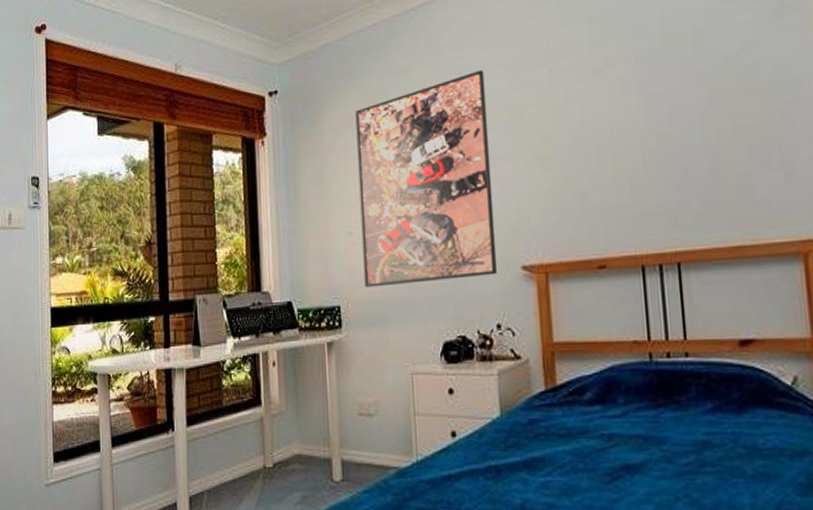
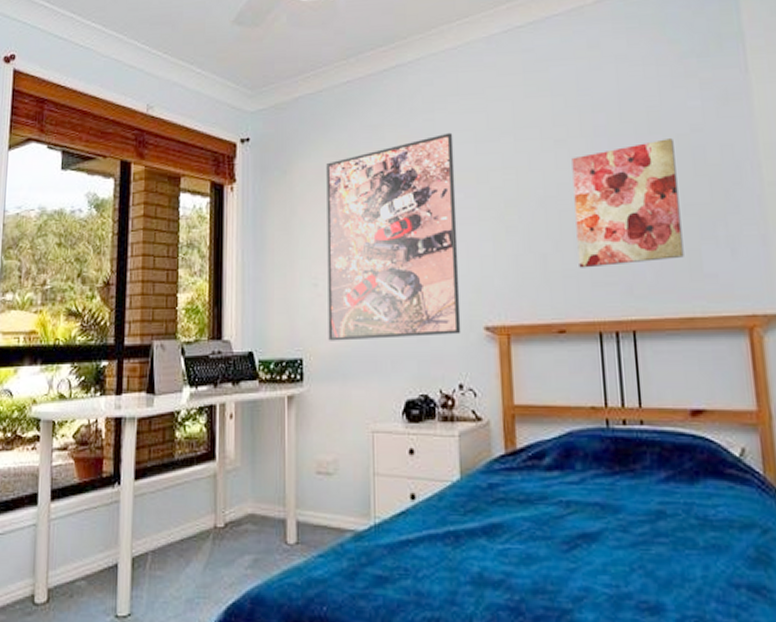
wall art: none [610,58,733,202] -> present [571,139,684,268]

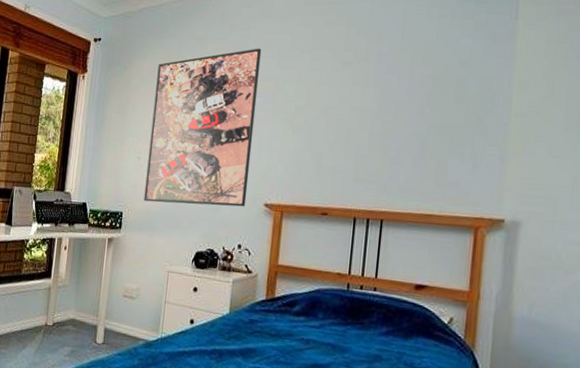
wall art: present [571,139,684,268] -> none [346,69,442,167]

